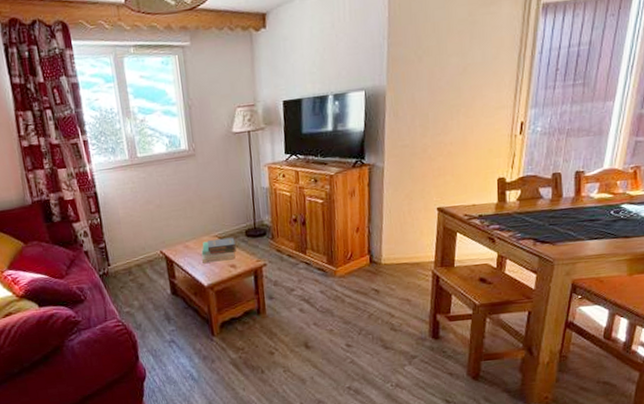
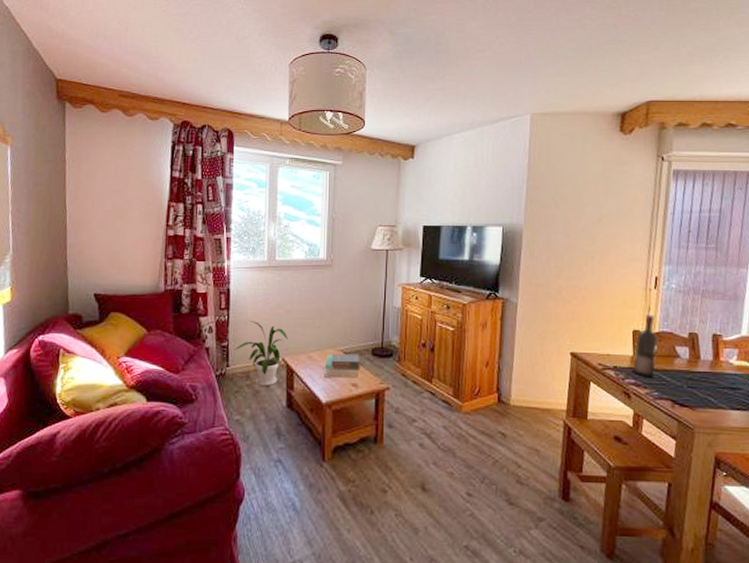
house plant: none [112,219,163,280] -> present [234,320,288,387]
wine bottle: none [497,159,523,223] -> present [632,313,659,379]

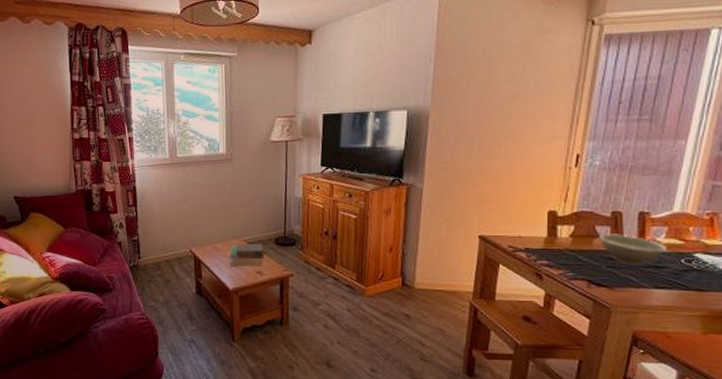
house plant: present [234,320,288,387] -> none [144,215,193,276]
wine bottle: present [632,313,659,379] -> none [546,192,577,260]
bowl: none [679,353,739,386] -> present [599,233,666,265]

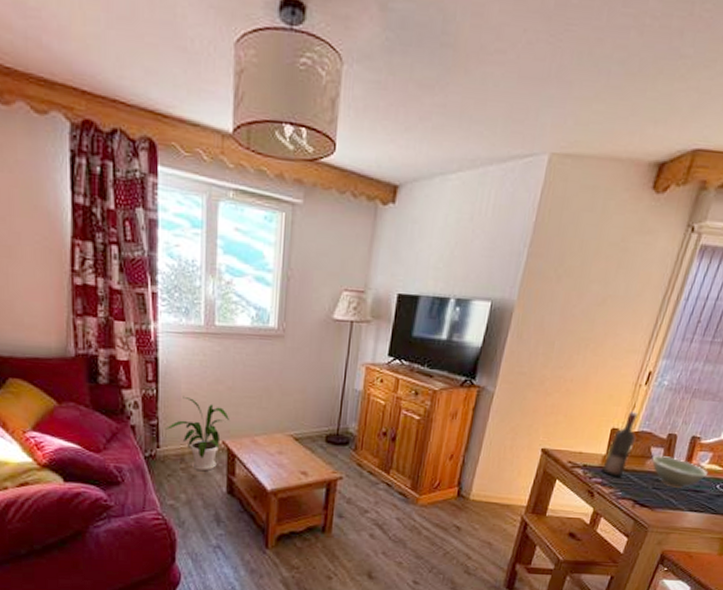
house plant: none [144,215,193,276] -> present [165,396,229,472]
books: present [229,243,264,266] -> none [270,438,312,466]
wine bottle: none [546,192,577,260] -> present [602,411,638,478]

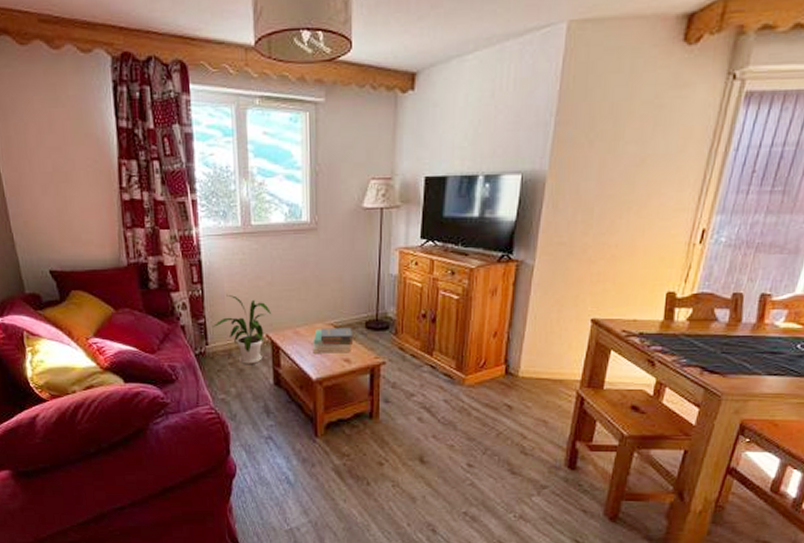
books: none [270,438,312,466] -> present [313,327,353,353]
wine bottle: present [602,411,638,478] -> none [661,272,696,345]
bowl: present [652,454,708,488] -> none [717,316,784,351]

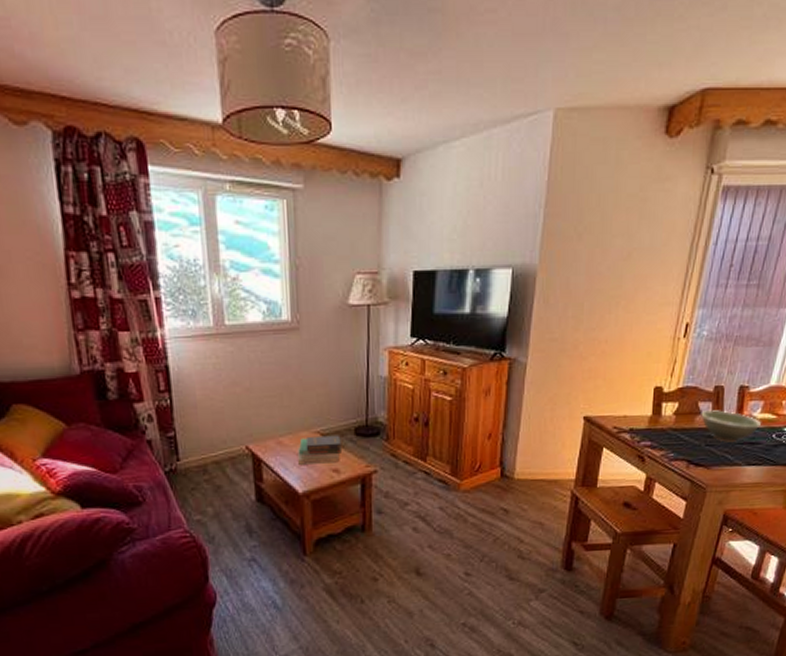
house plant: present [212,294,271,365] -> none [183,403,250,481]
bowl: none [717,316,784,351] -> present [701,409,761,442]

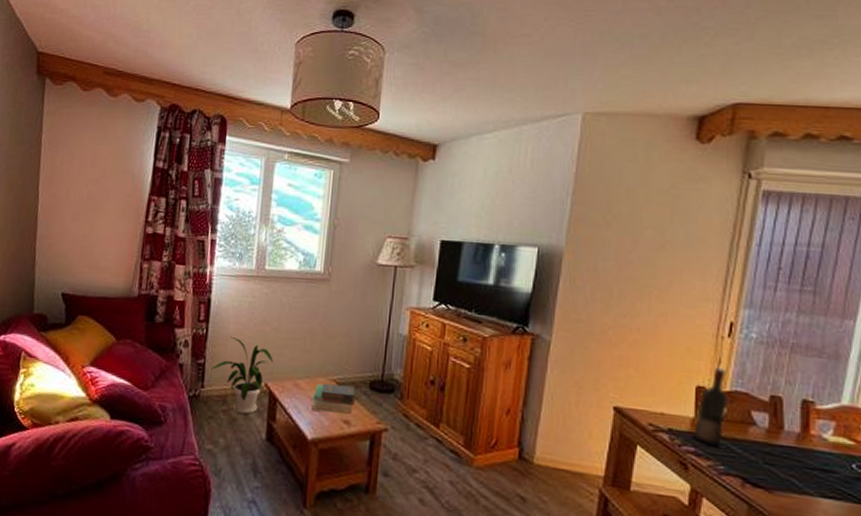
house plant: none [183,403,250,481] -> present [211,336,273,415]
wine bottle: none [650,366,682,440] -> present [693,366,730,448]
bowl: present [701,409,761,442] -> none [755,421,834,465]

